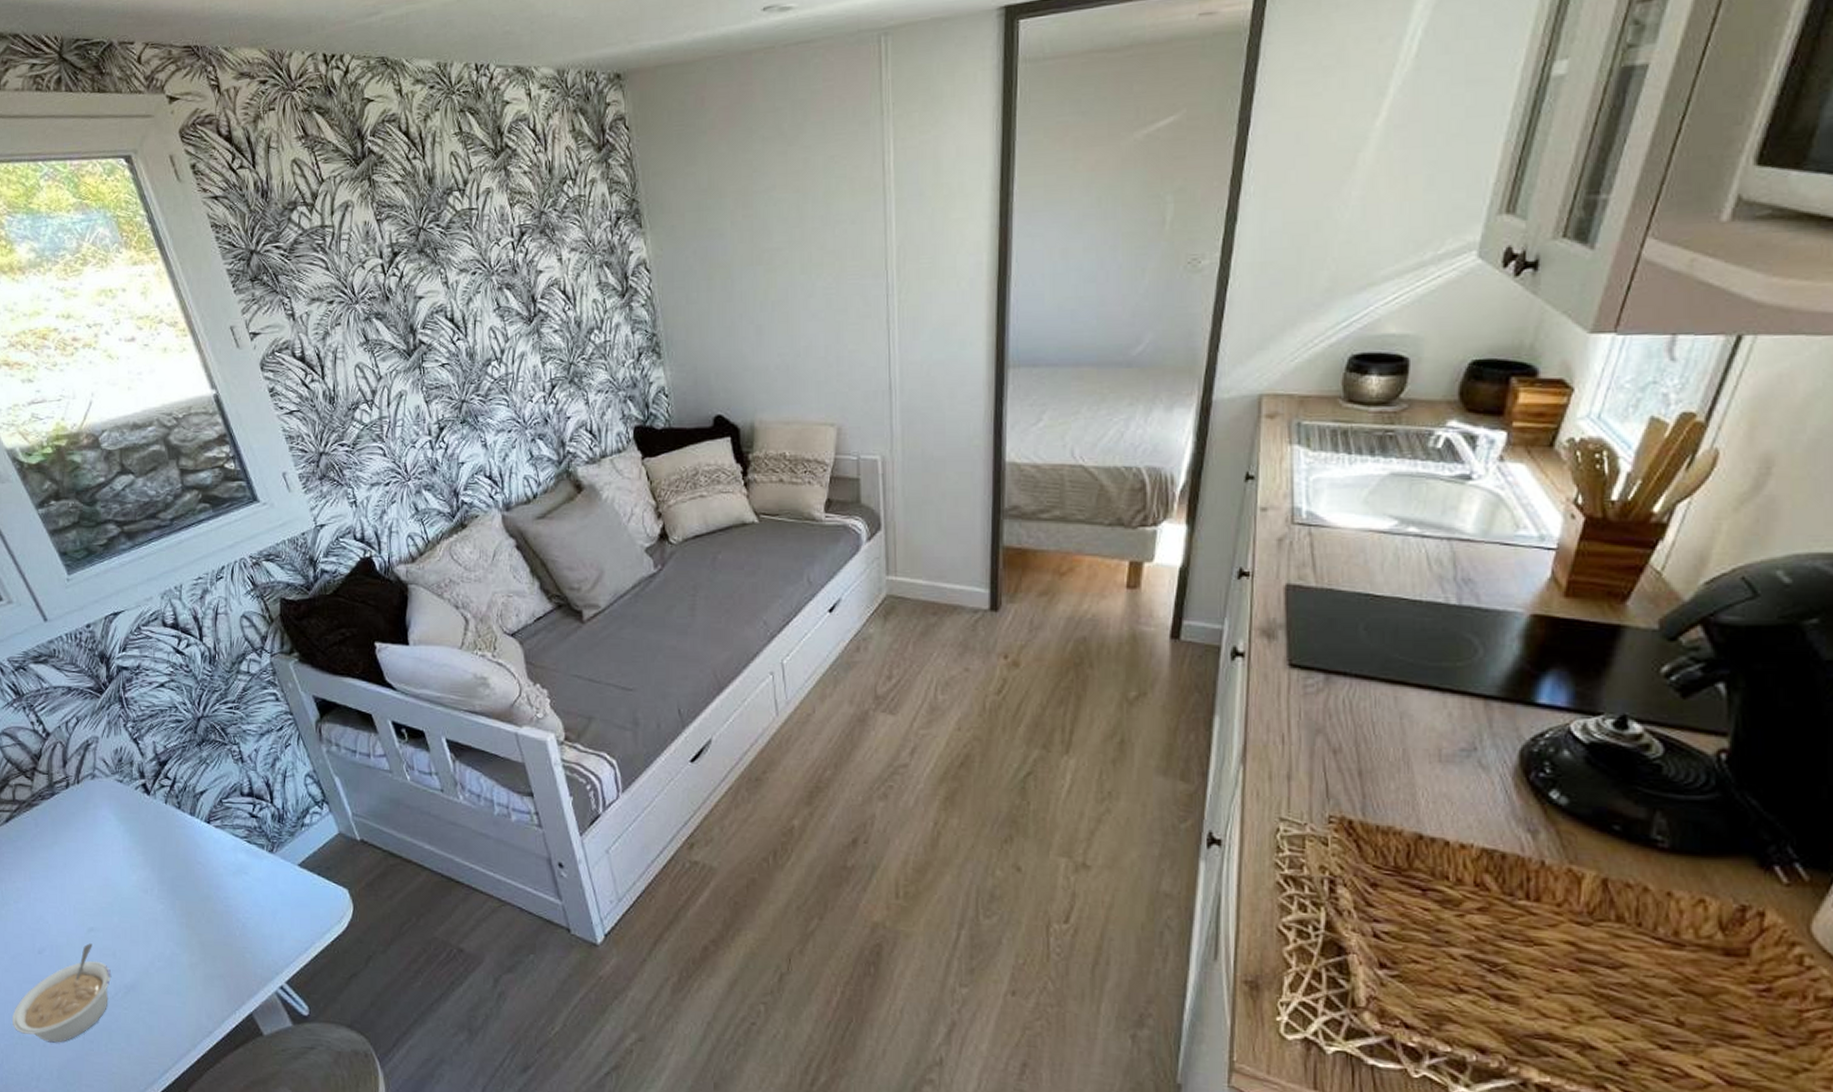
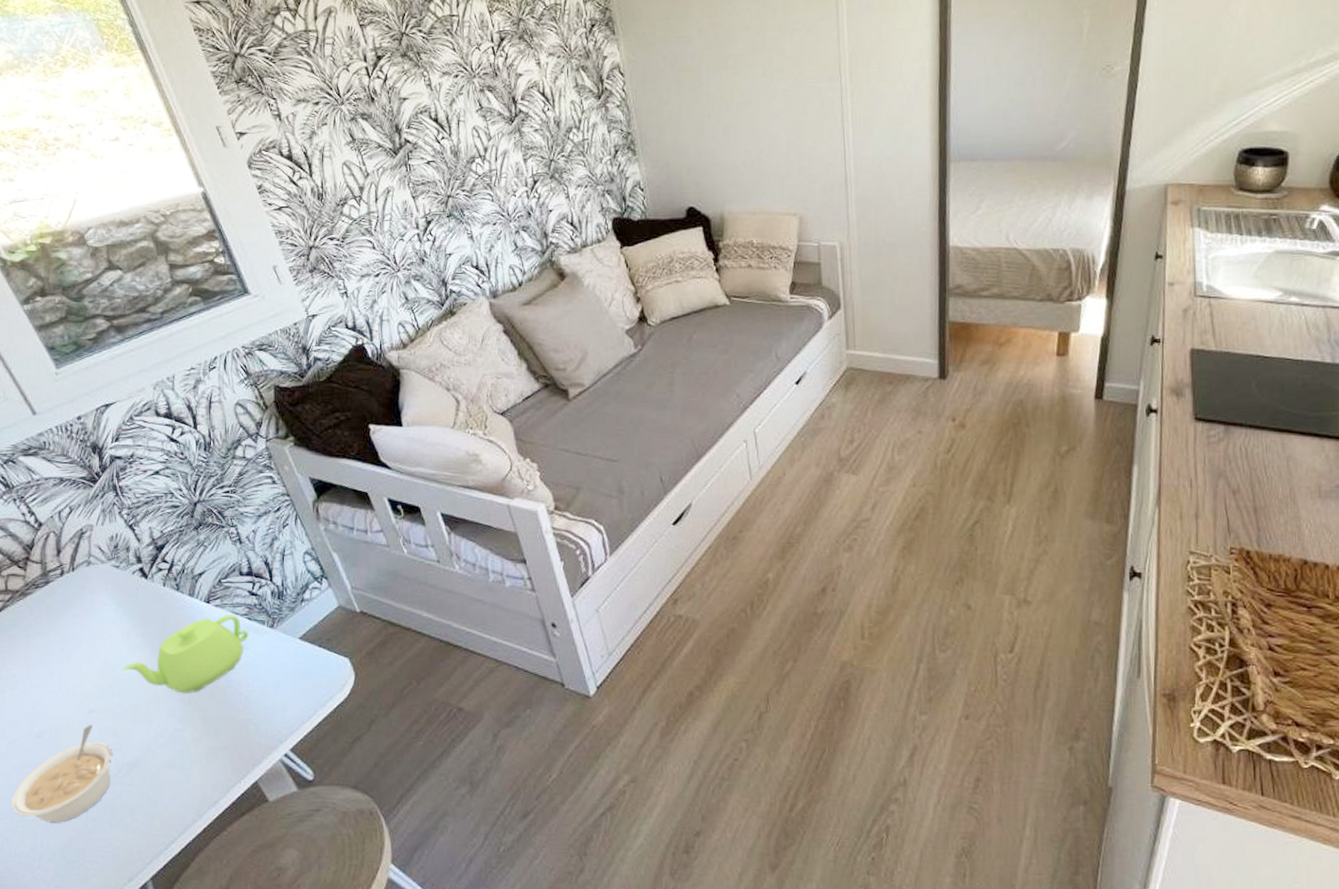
teapot: none [122,837,248,917] -> present [121,615,249,693]

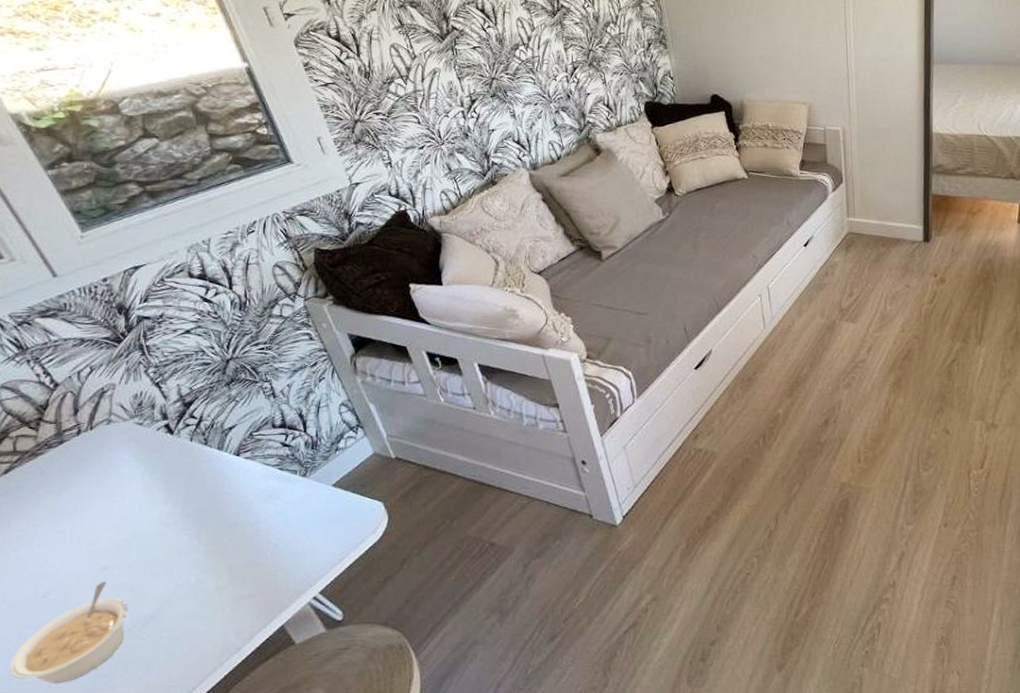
teapot: present [121,615,249,693] -> none [141,466,280,545]

